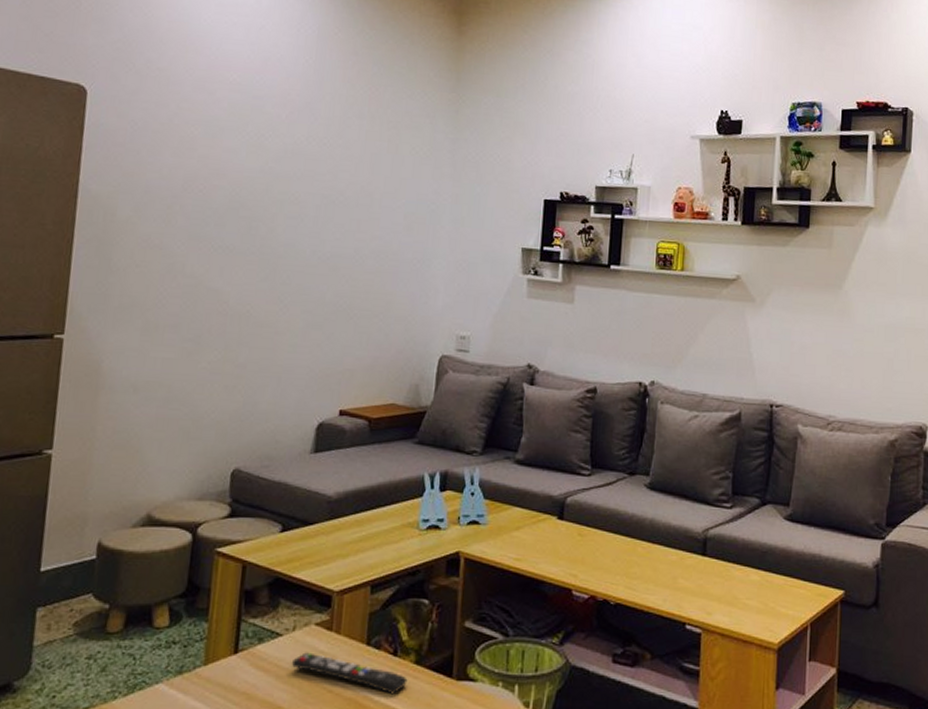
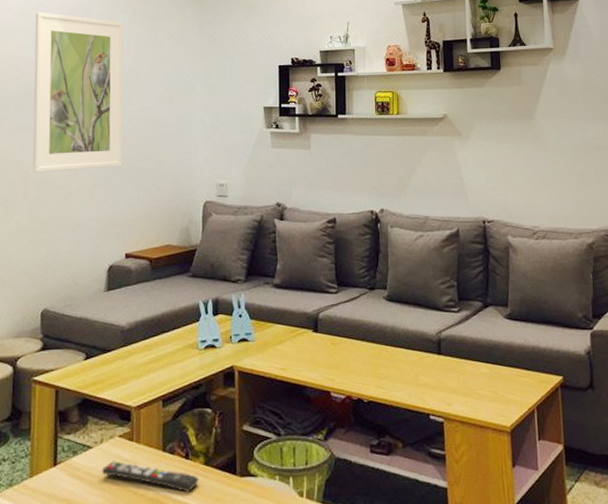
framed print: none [232,108,358,306] -> present [32,12,123,172]

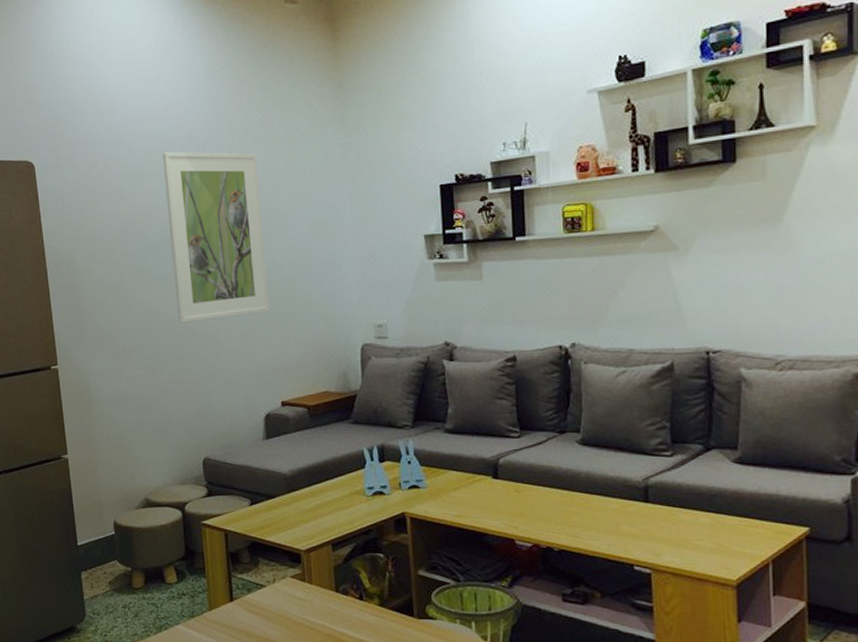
remote control: present [101,461,199,493] -> none [276,599,375,631]

